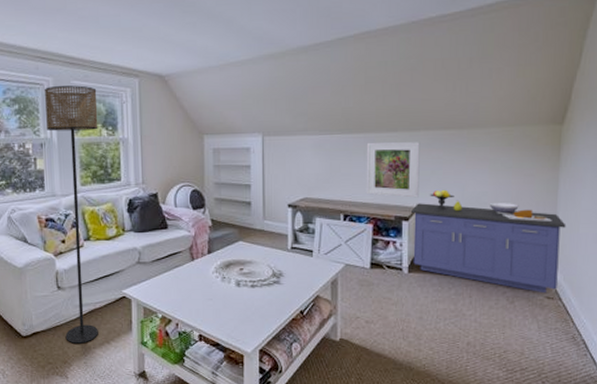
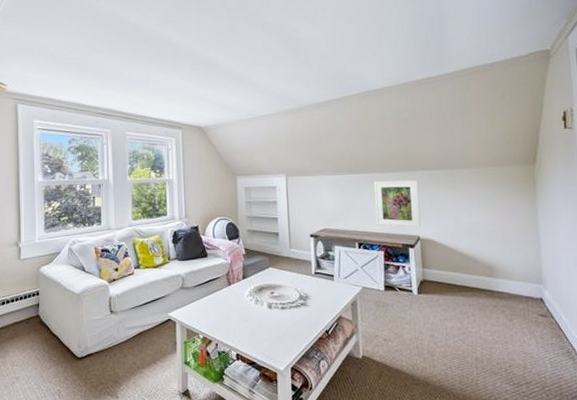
floor lamp: present [44,85,98,344] -> none [103,136,148,364]
storage cabinet: present [411,189,567,294] -> none [416,220,549,312]

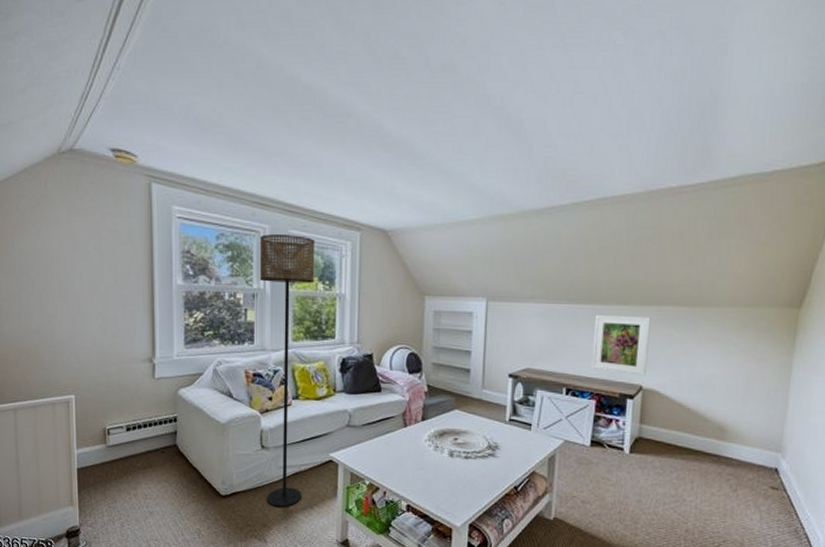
floor lamp: none [103,136,148,364] -> present [259,234,315,507]

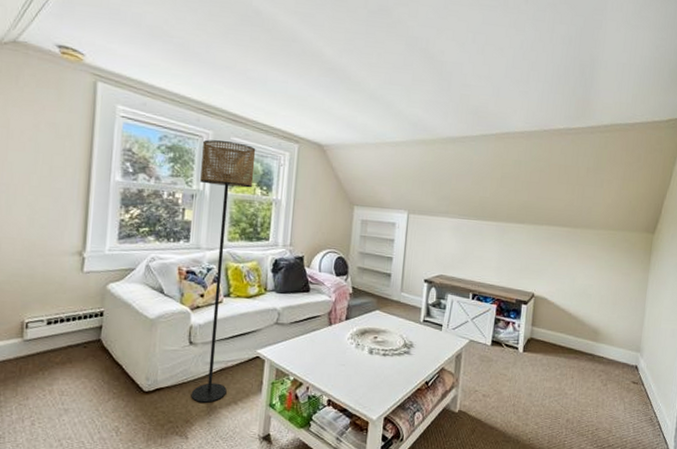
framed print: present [591,314,651,376] -> none [493,230,542,285]

